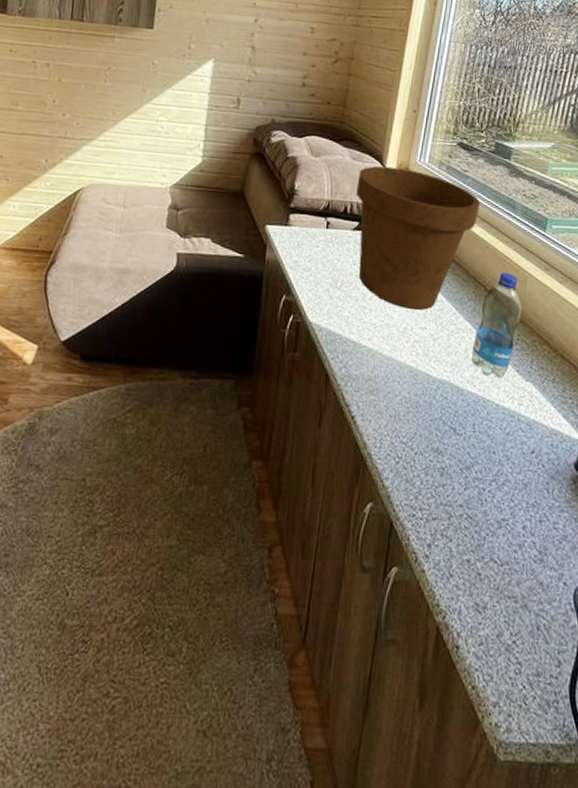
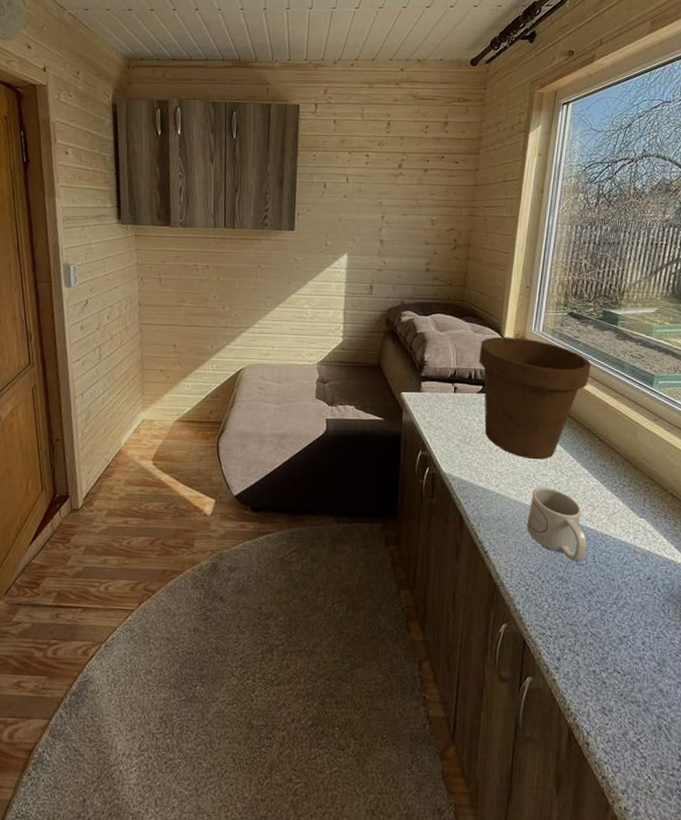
mug: none [400,342,467,431] -> present [527,487,587,562]
bottle: present [472,272,522,379] -> none [590,424,634,516]

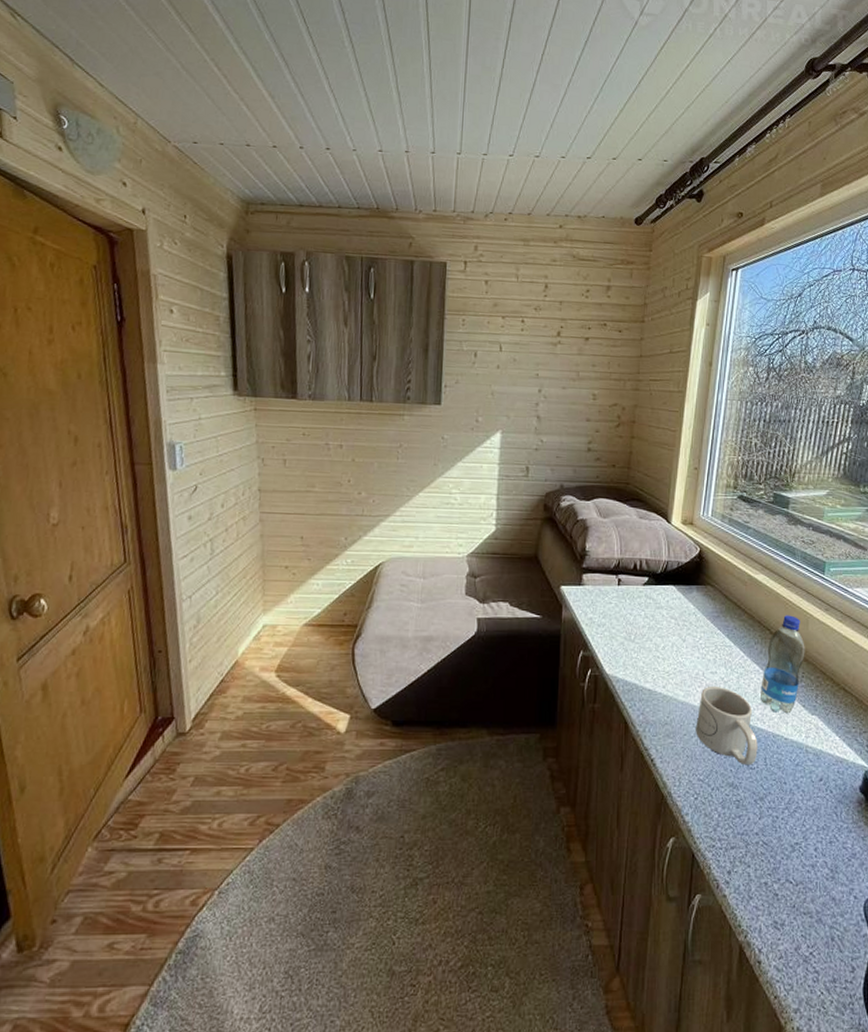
flowerpot: present [479,336,591,459] -> none [644,522,761,656]
bottle: none [590,424,634,516] -> present [761,615,805,714]

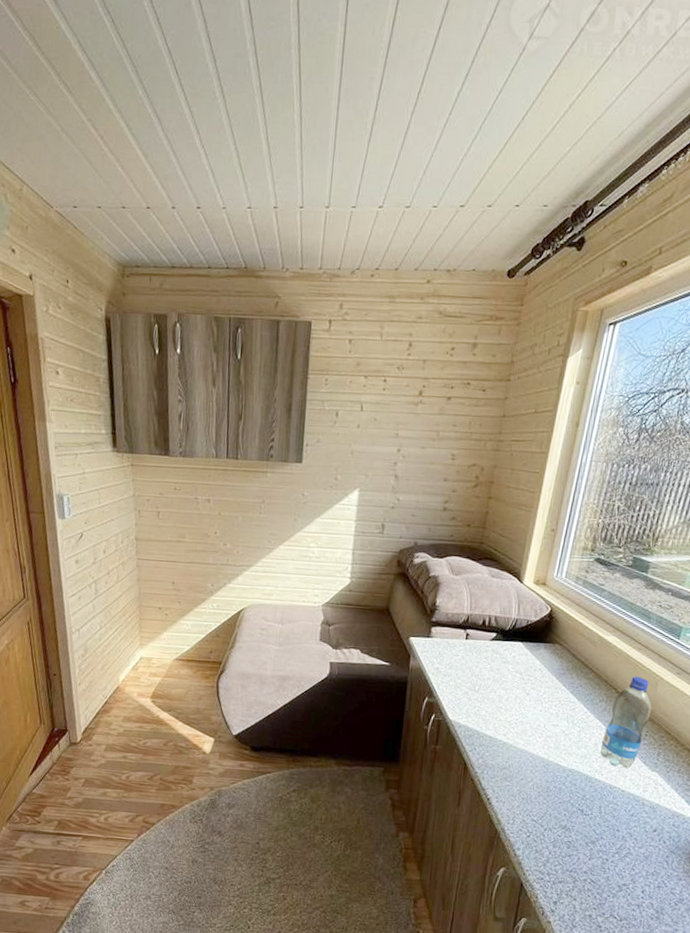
mug: present [696,685,758,766] -> none [533,737,594,812]

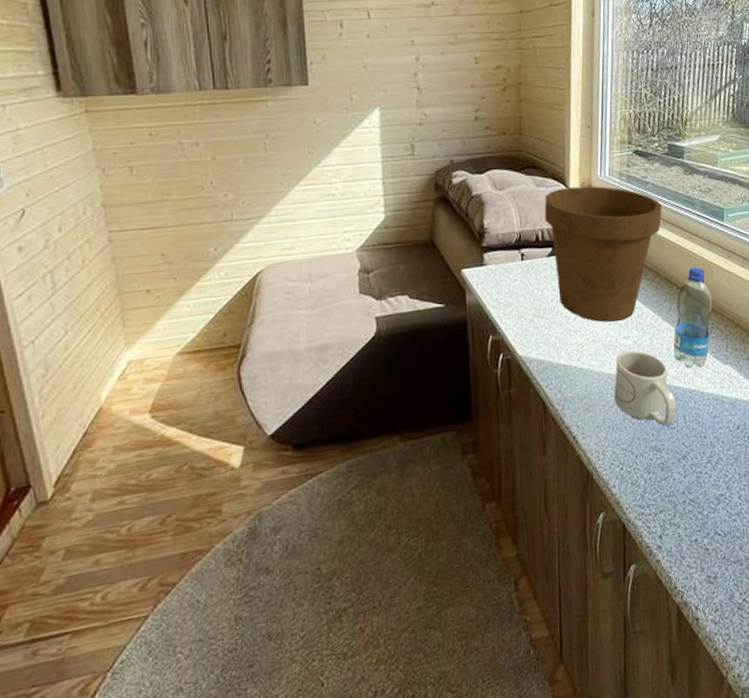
flowerpot: none [494,582,615,710] -> present [544,185,662,322]
mug: none [533,737,594,812] -> present [614,350,677,427]

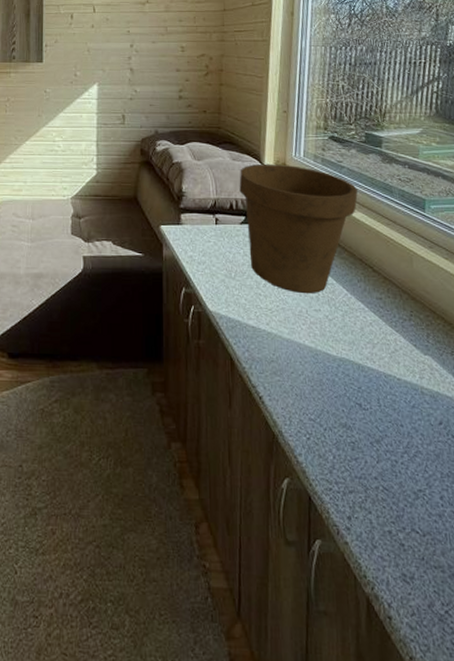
mug: present [614,350,677,427] -> none [303,323,370,406]
bottle: present [673,267,713,368] -> none [367,253,412,354]

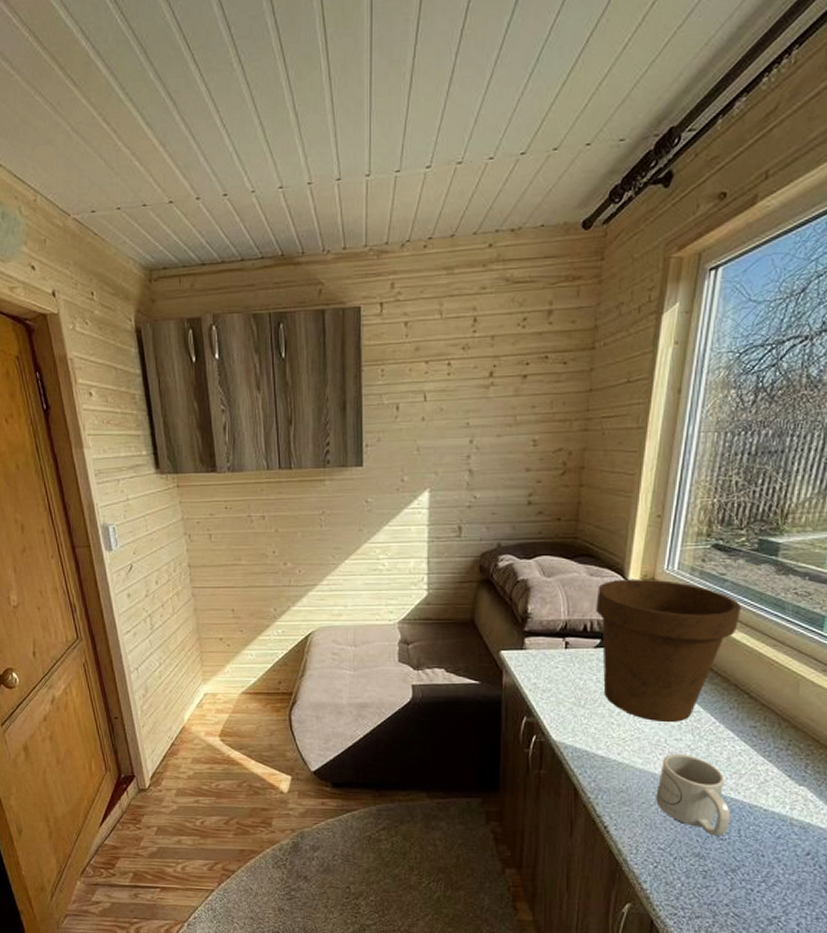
mug: none [303,323,370,406] -> present [656,753,731,837]

